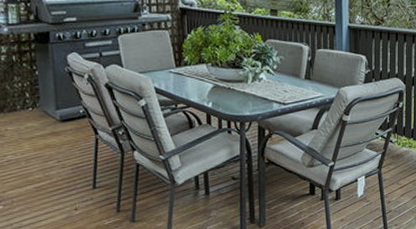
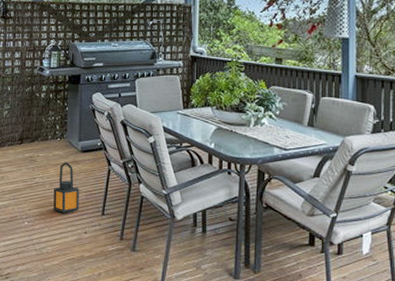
lantern: none [30,134,65,191] -> present [53,162,79,213]

